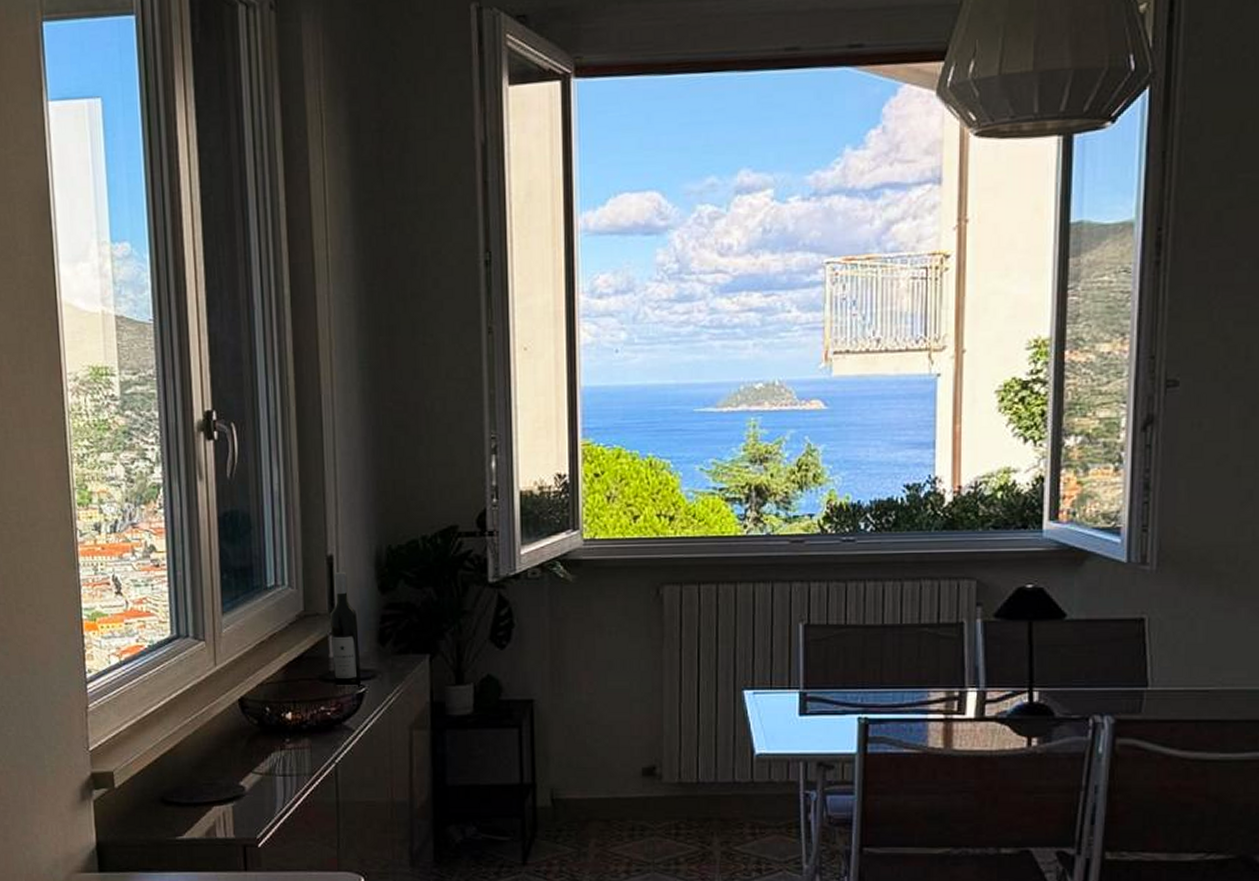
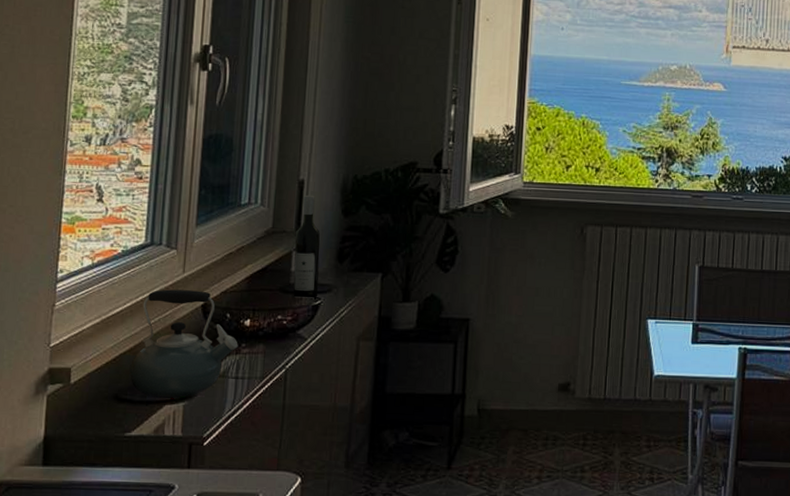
kettle: none [173,684,282,800] -> present [130,289,238,399]

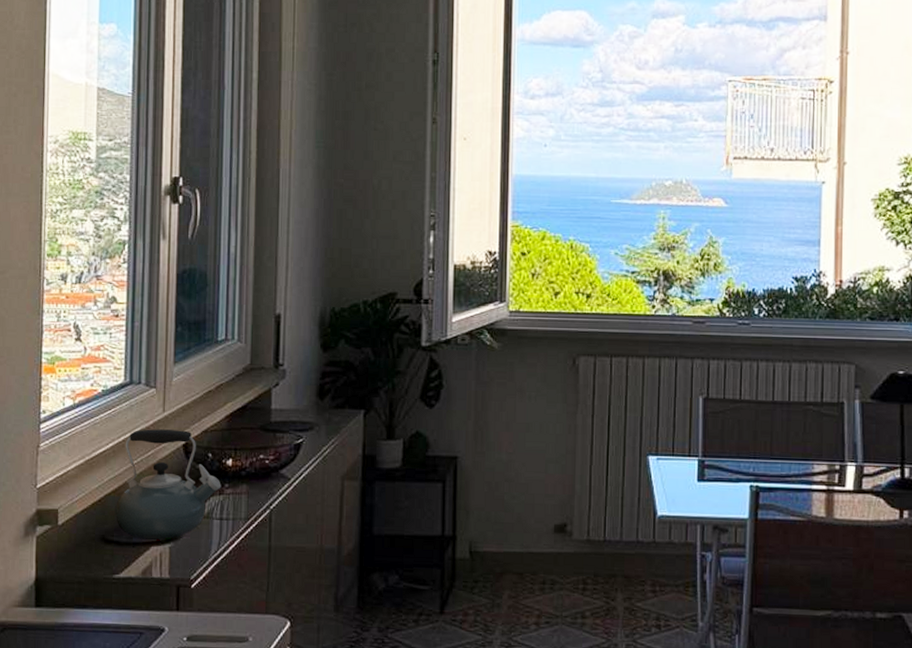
bottle: present [293,194,320,300] -> none [274,329,300,438]

